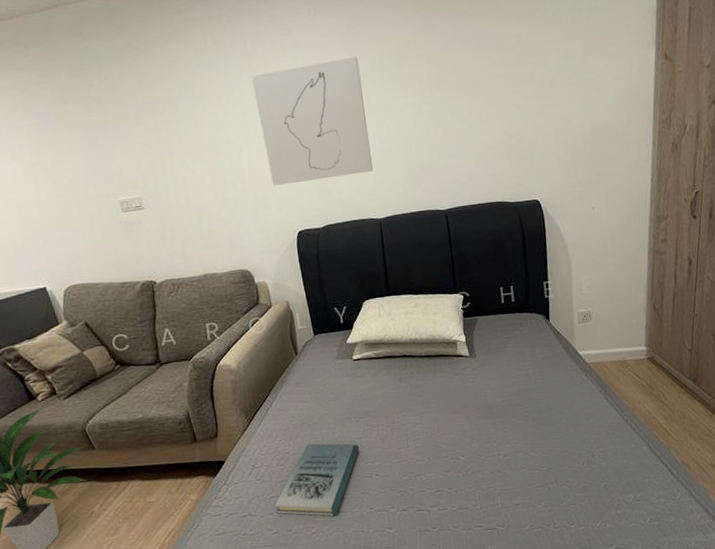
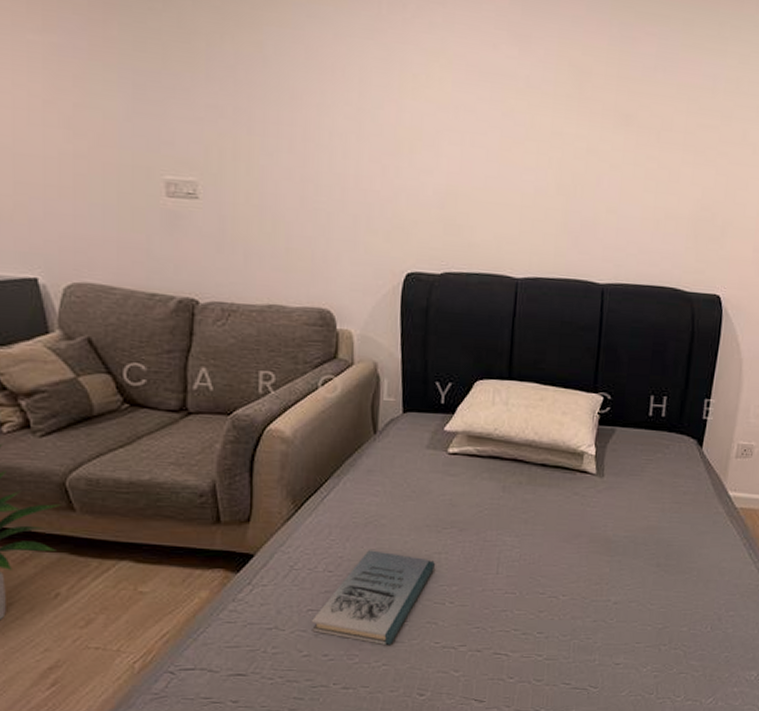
wall art: present [251,56,373,186] -> none [380,48,529,214]

